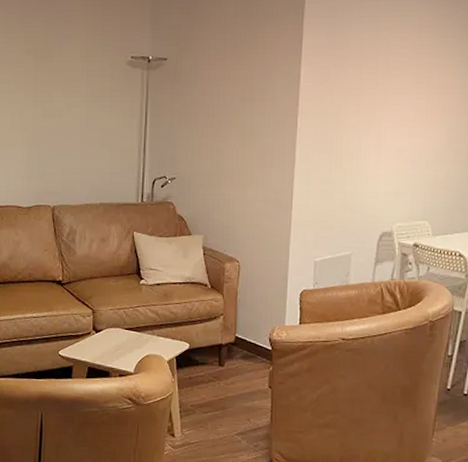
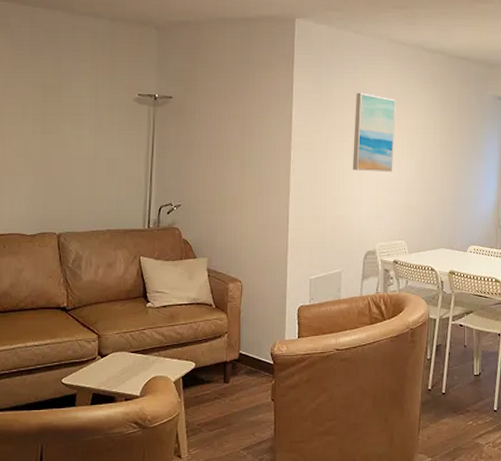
wall art: none [369,46,427,142] -> present [352,92,396,173]

